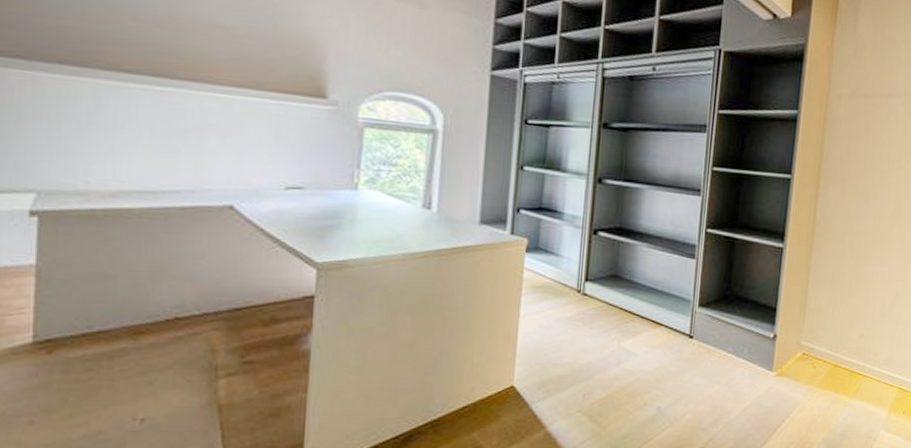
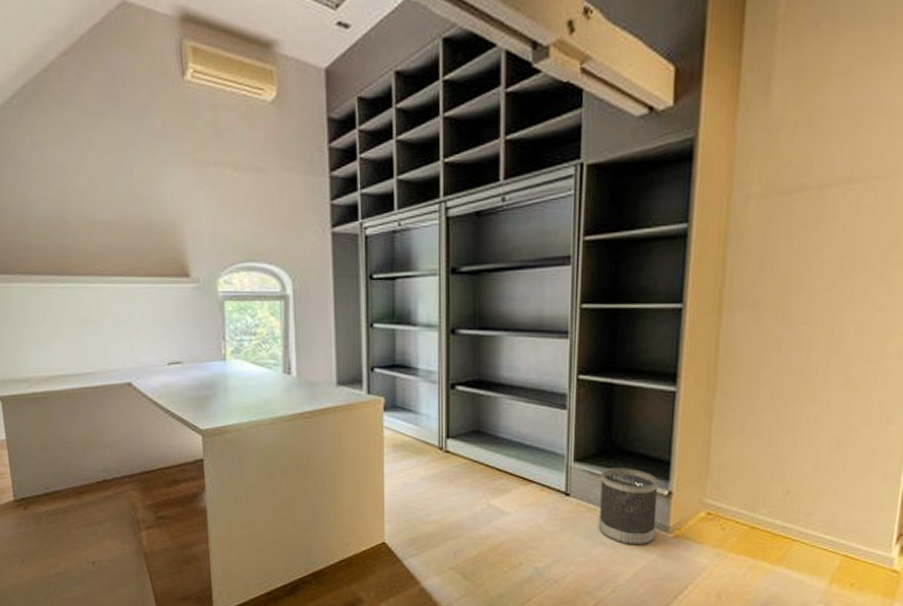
wastebasket: none [715,312,767,384] -> present [598,467,659,546]

